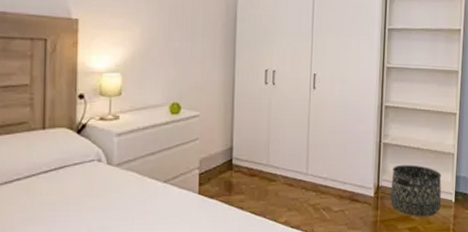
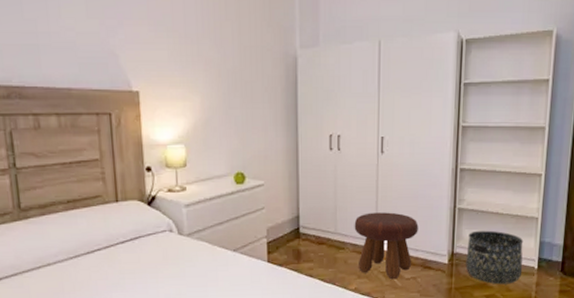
footstool: none [286,145,347,212] -> present [354,212,419,280]

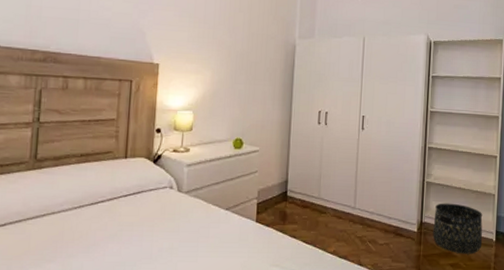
footstool: present [354,212,419,280] -> none [335,181,392,245]

